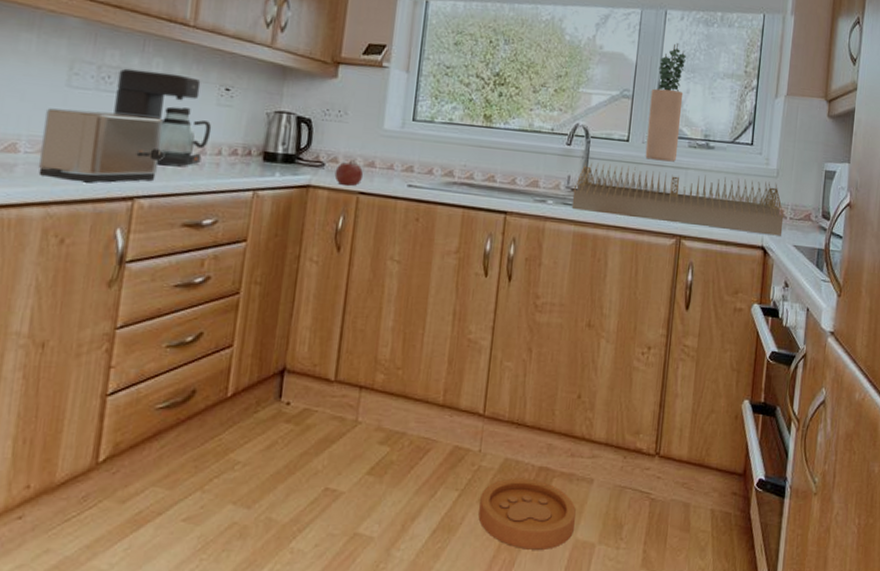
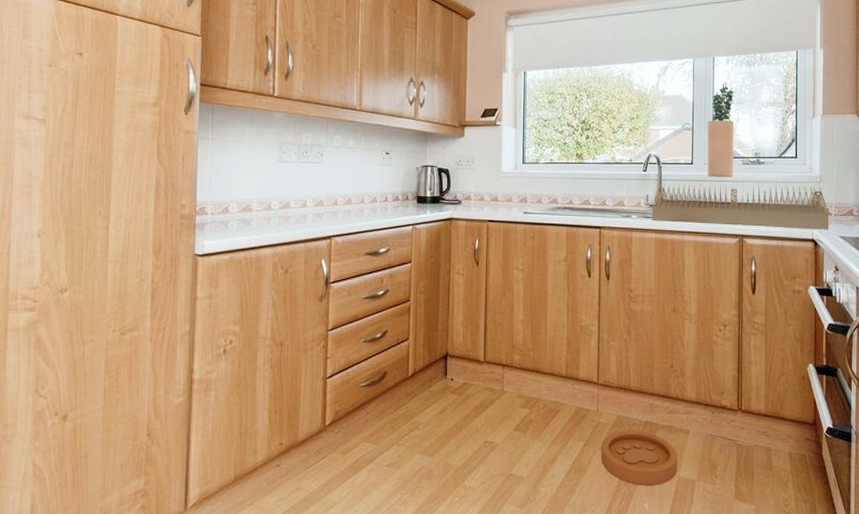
toaster: present [38,108,164,183] -> none [266,177,348,229]
coffee maker: present [113,68,212,167] -> none [312,145,379,212]
fruit: present [334,160,364,187] -> none [469,197,490,217]

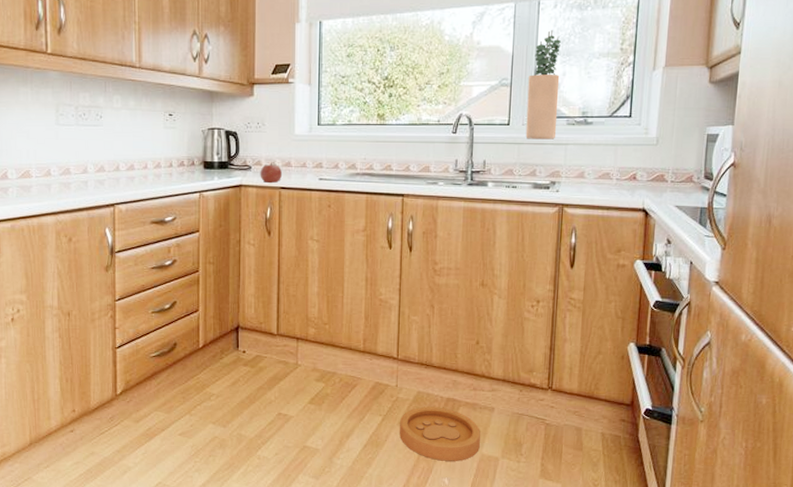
fruit: none [469,197,490,217] -> present [260,162,283,184]
dish rack: present [651,183,829,230] -> none [460,146,665,198]

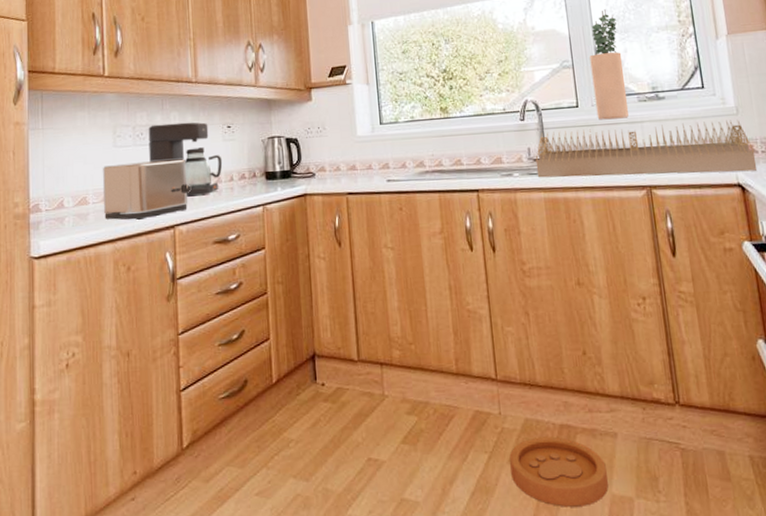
toaster: none [45,141,131,196] -> present [102,159,190,221]
coffee maker: none [91,106,163,179] -> present [148,122,223,197]
fruit: present [260,162,283,184] -> none [324,167,349,190]
dish rack: none [460,146,665,198] -> present [535,119,758,178]

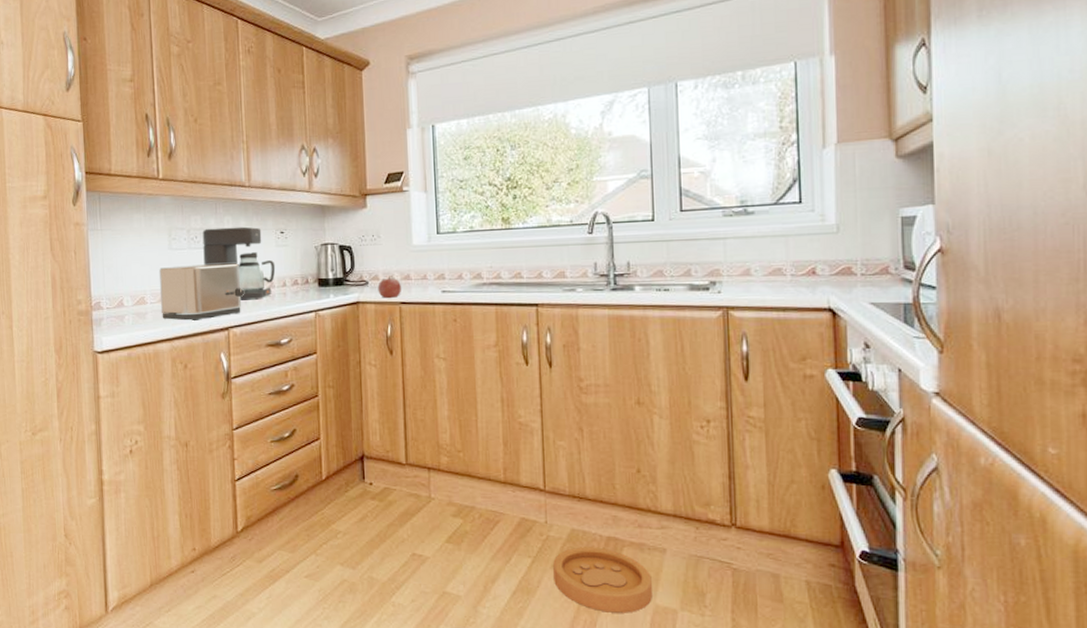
fruit: none [324,167,349,190] -> present [377,276,402,299]
dish rack: present [535,119,758,178] -> none [602,238,854,296]
vase: present [589,9,630,120] -> none [672,113,712,235]

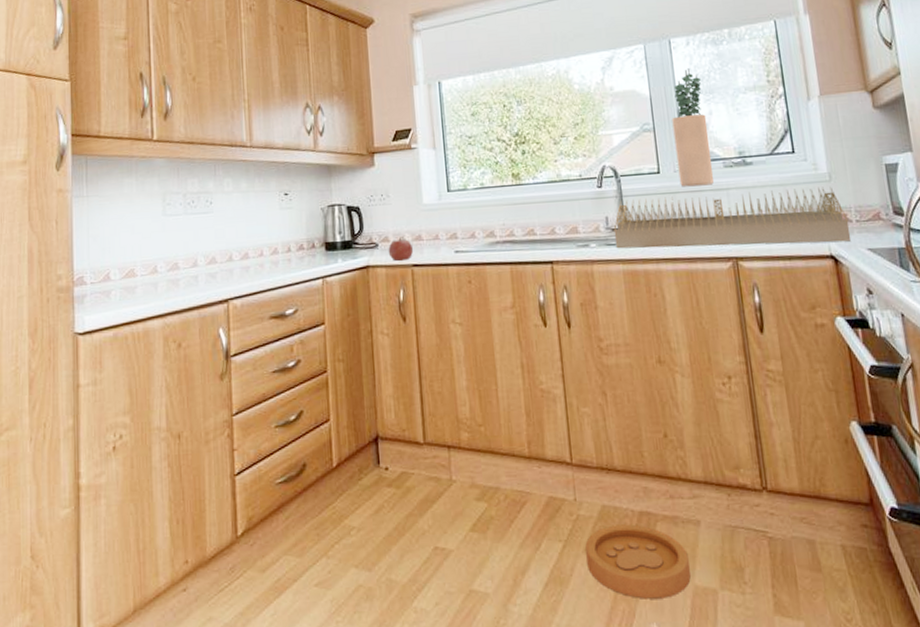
toaster: present [158,263,244,321] -> none [150,228,245,294]
coffee maker: present [202,226,276,300] -> none [200,189,280,269]
dish rack: none [602,238,854,296] -> present [613,186,852,249]
vase: none [672,113,712,235] -> present [672,68,715,187]

